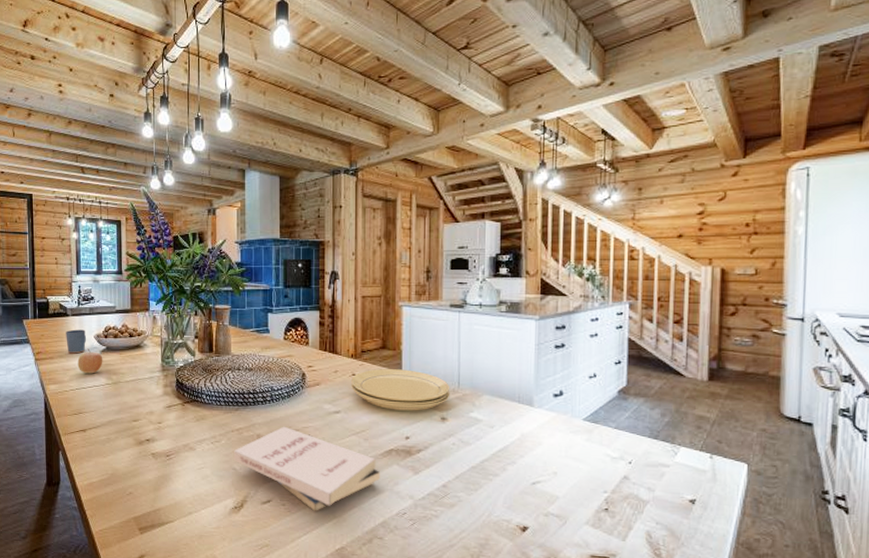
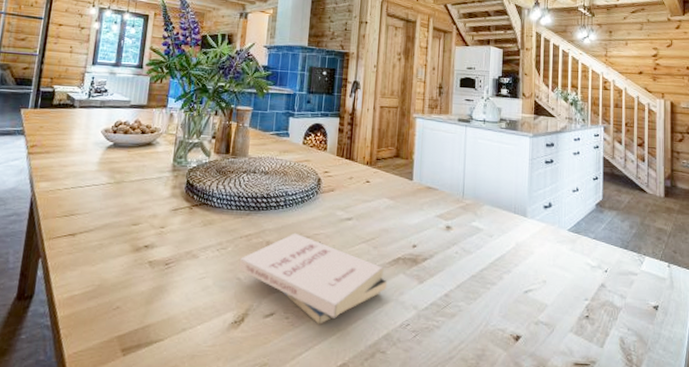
mug: present [66,329,86,354] -> none [68,122,93,149]
fruit: present [77,348,103,374] -> none [77,143,108,172]
plate: present [351,369,450,412] -> none [364,177,456,220]

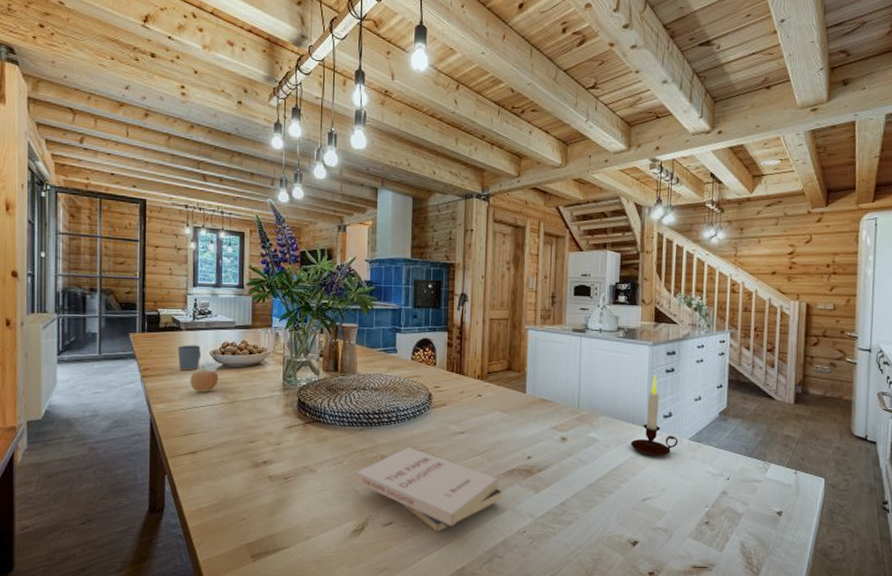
mug: none [68,122,93,149] -> present [178,345,201,371]
fruit: none [77,143,108,172] -> present [190,365,219,392]
candle: none [512,165,558,248] -> present [630,374,678,457]

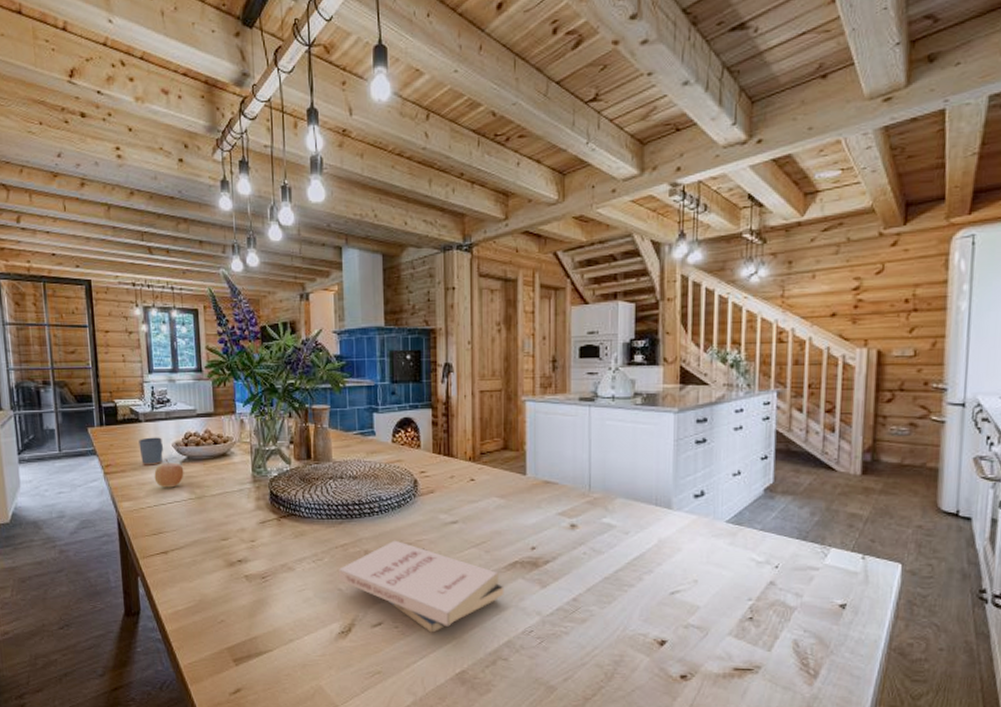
candle: present [630,374,678,457] -> none [653,447,713,543]

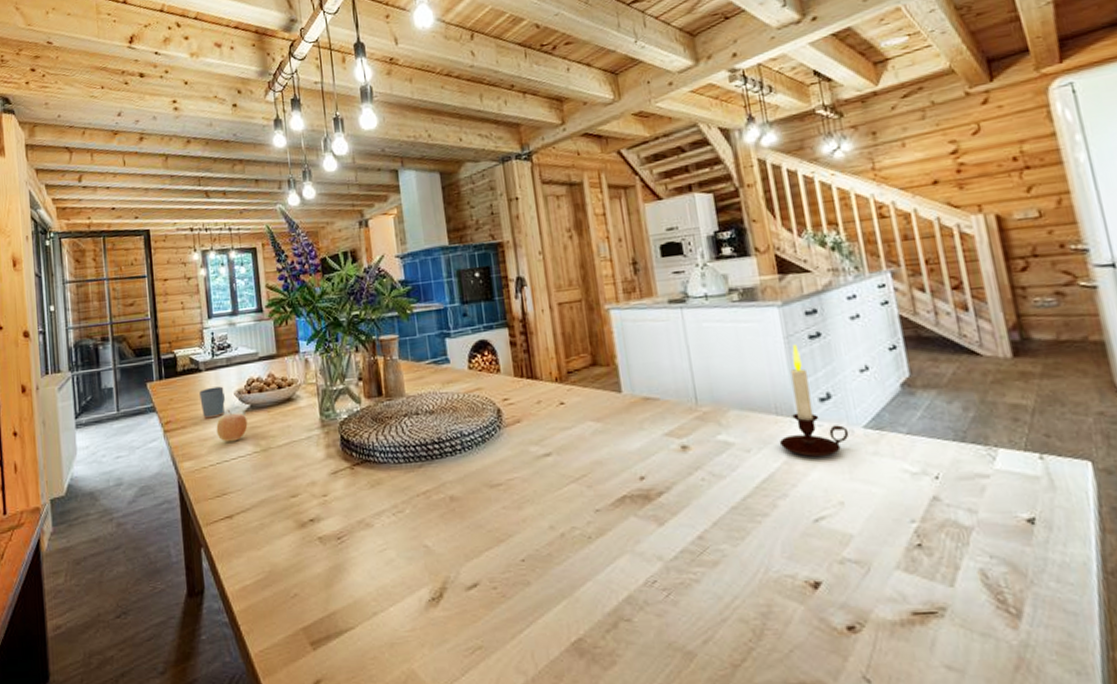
books: present [338,540,504,633] -> none [421,481,616,592]
candle: none [653,447,713,543] -> present [779,344,850,458]

